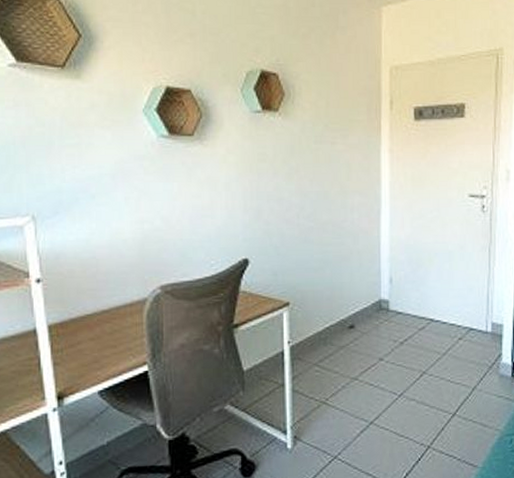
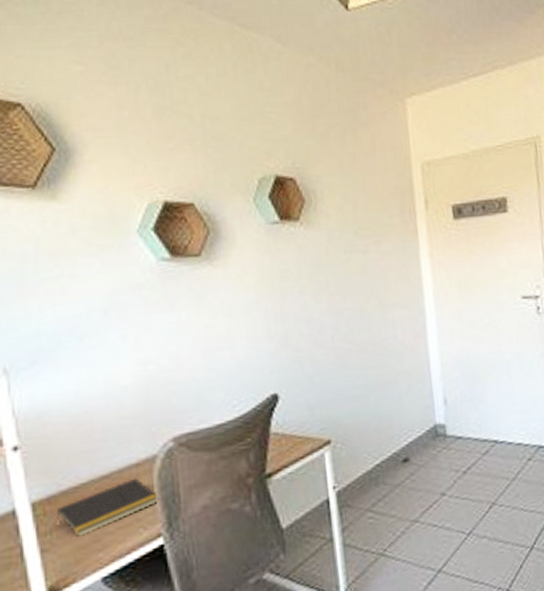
notepad: none [66,315,147,356] -> present [56,477,159,537]

